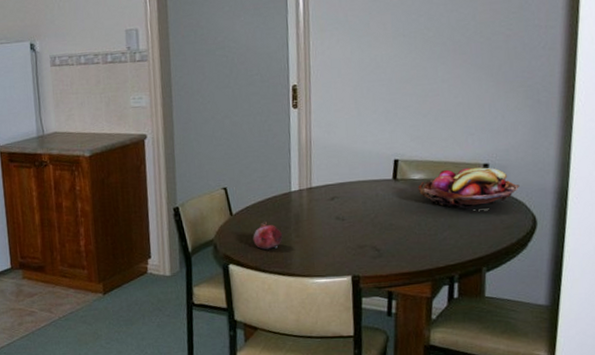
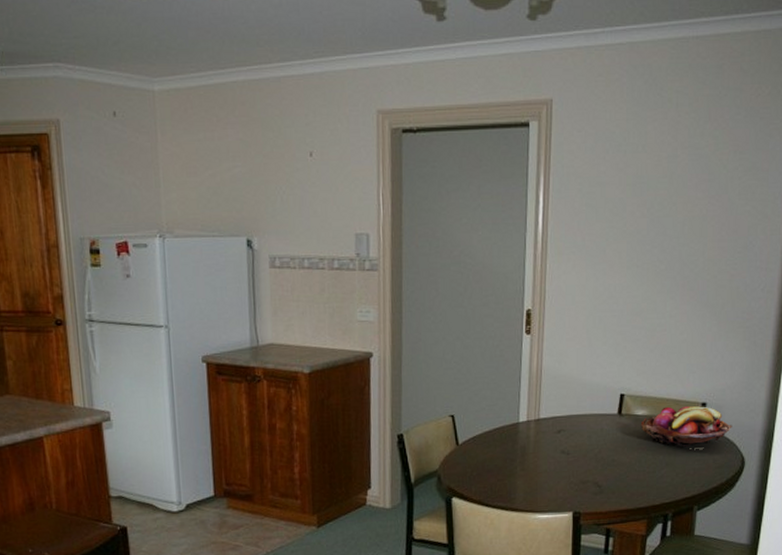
fruit: present [253,220,283,250] -> none [478,452,508,483]

